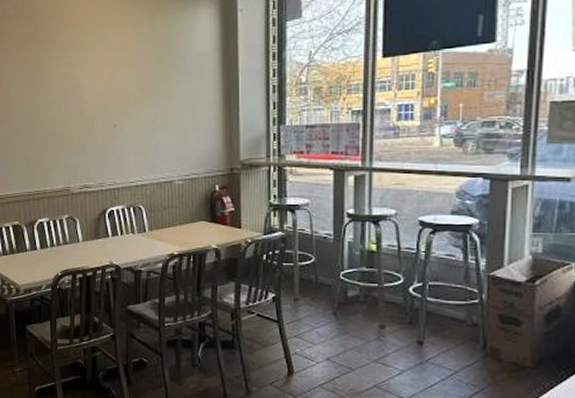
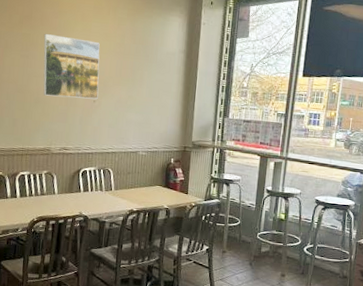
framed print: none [50,53,119,126] -> present [43,33,100,100]

